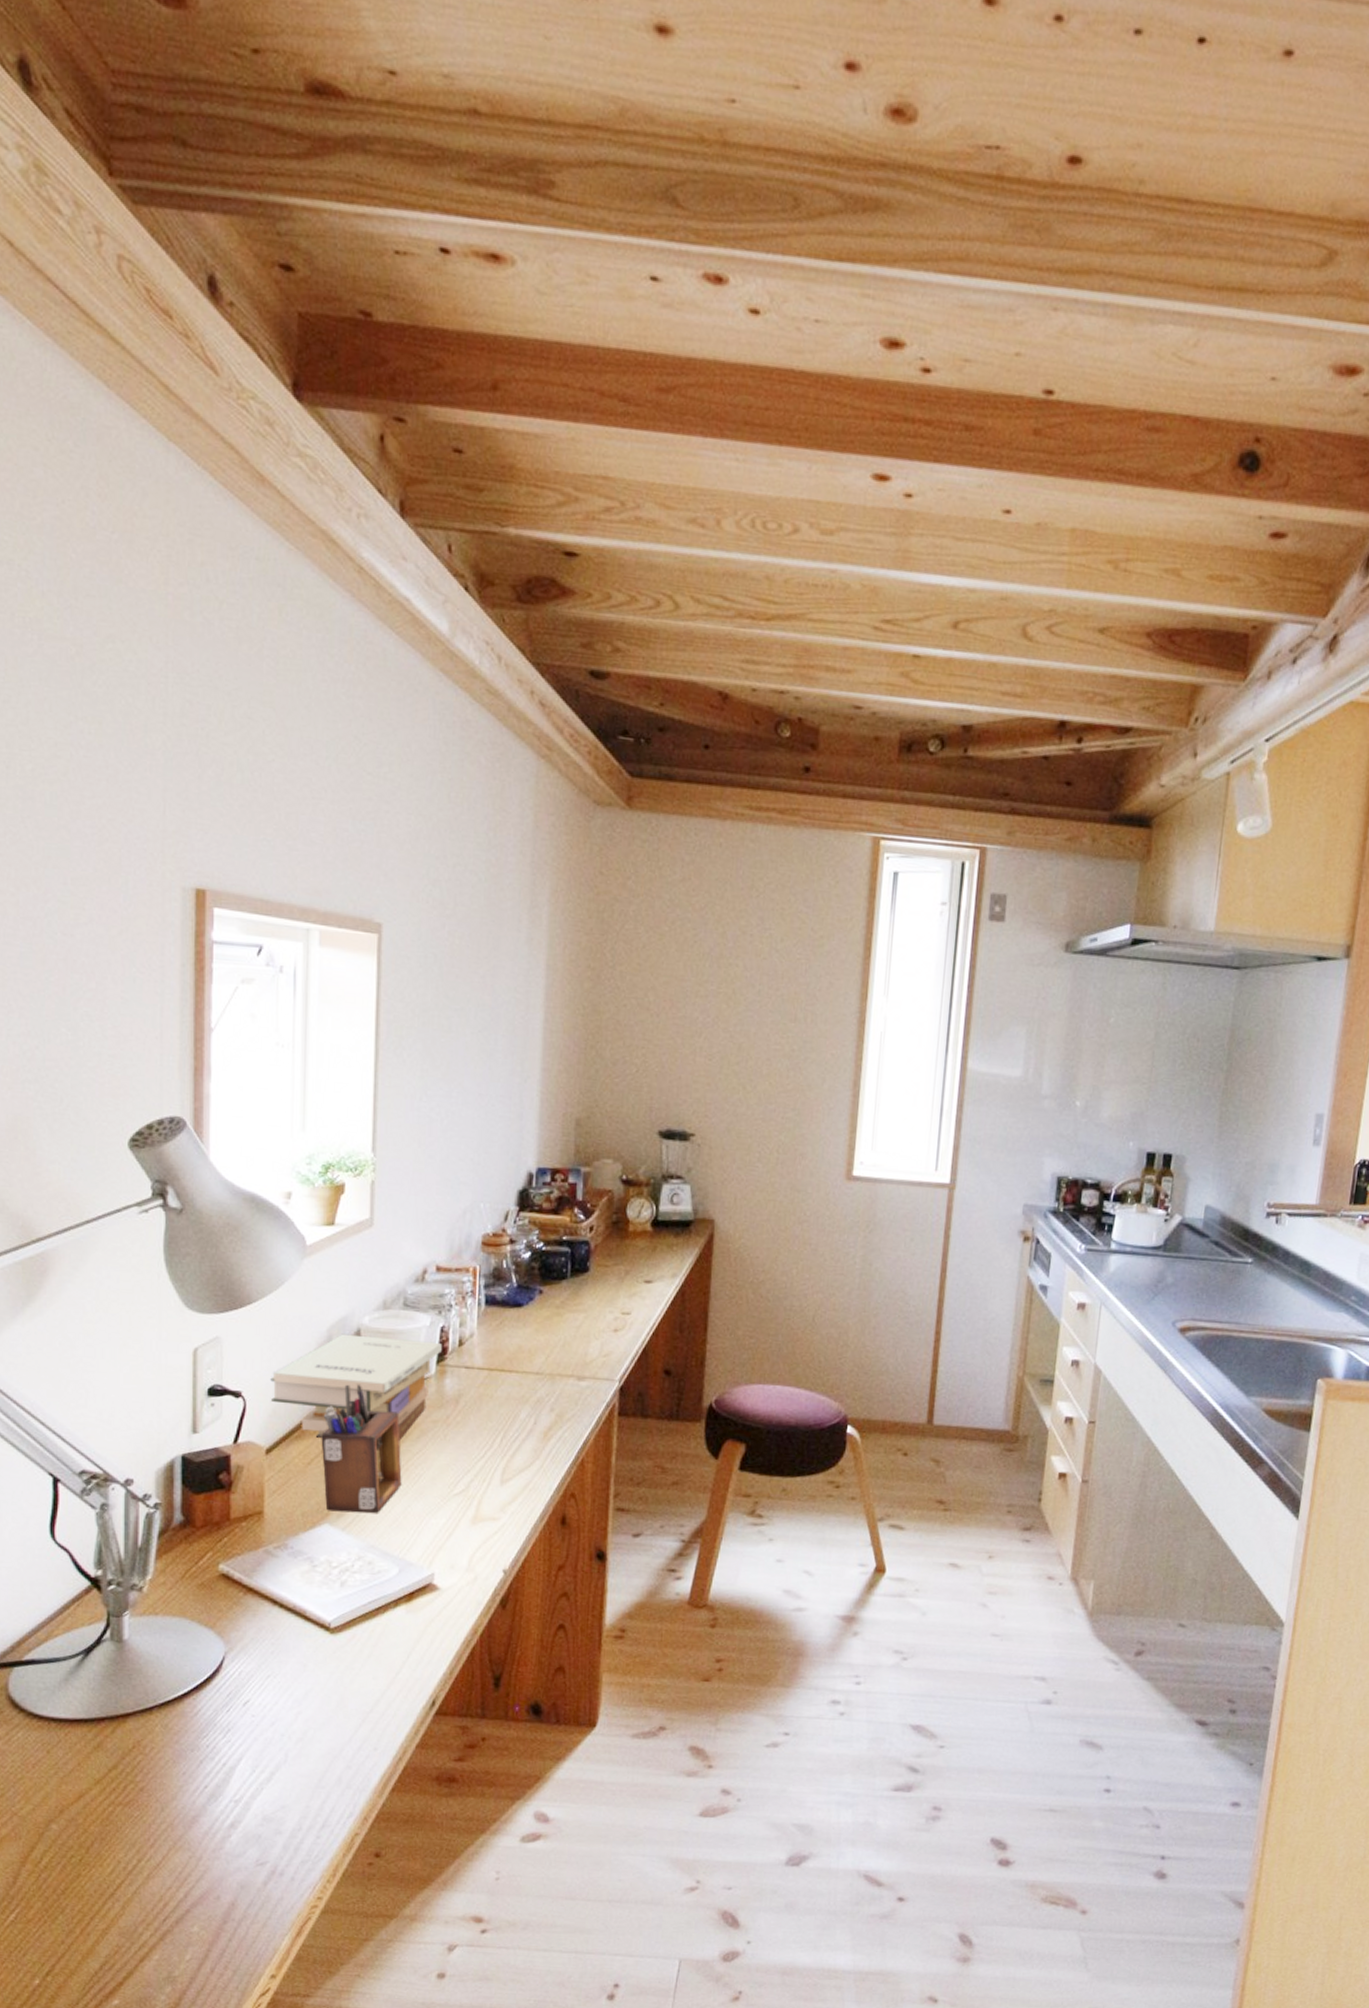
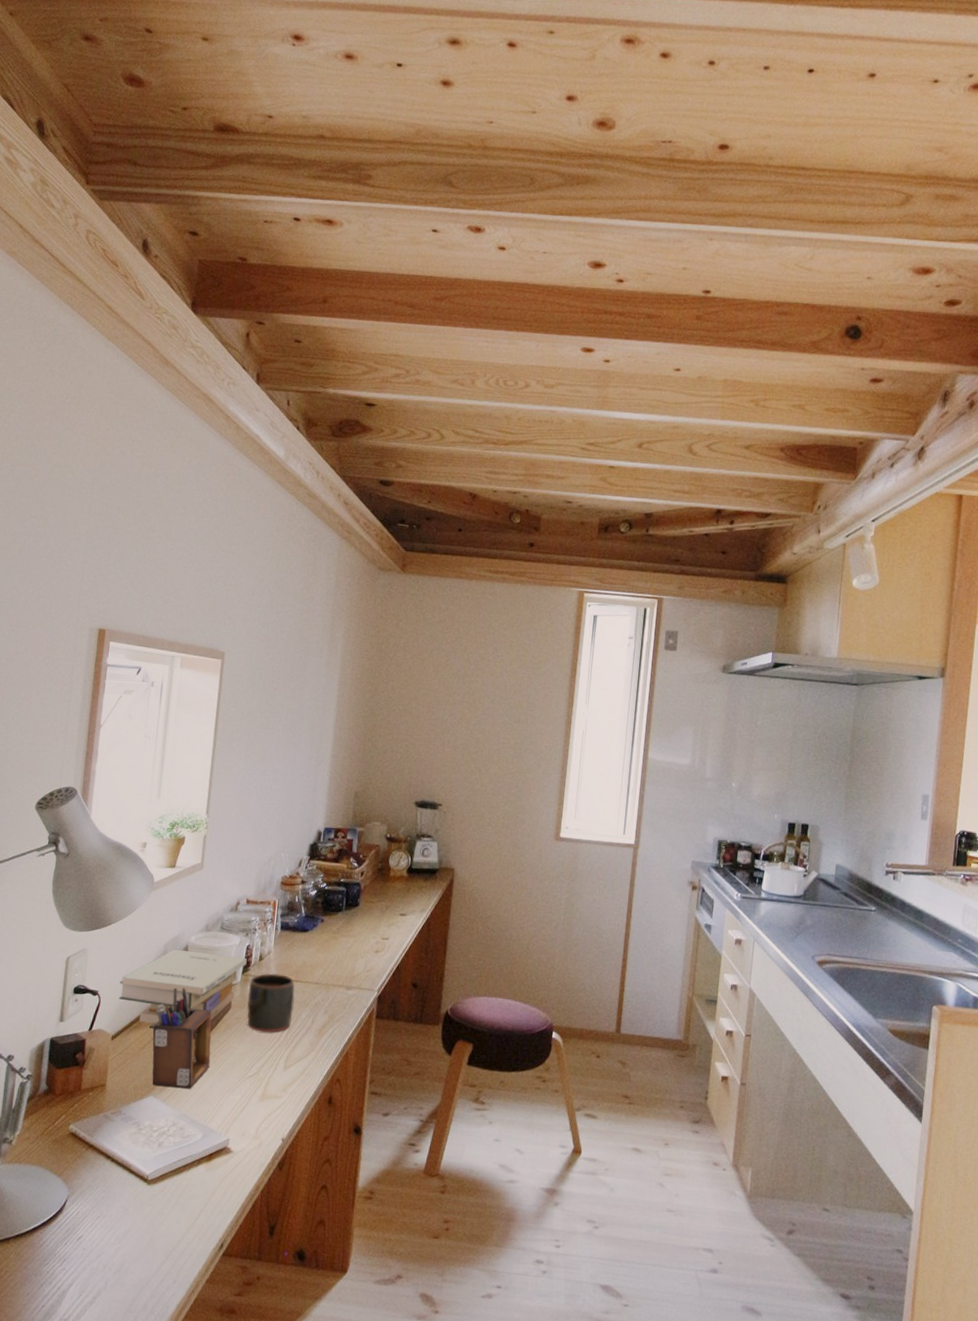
mug: none [445,1362,509,1439] -> present [246,973,295,1033]

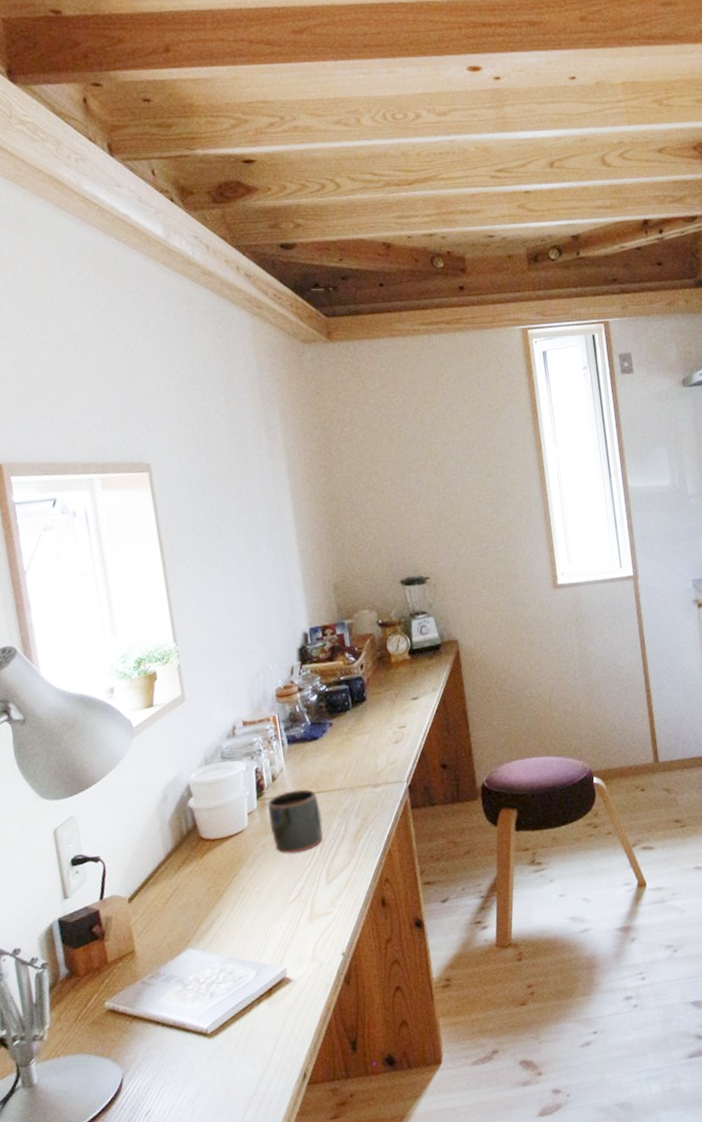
books: present [119,949,247,1032] -> none [122,782,259,880]
desk organizer: present [152,987,212,1089] -> none [171,829,246,938]

